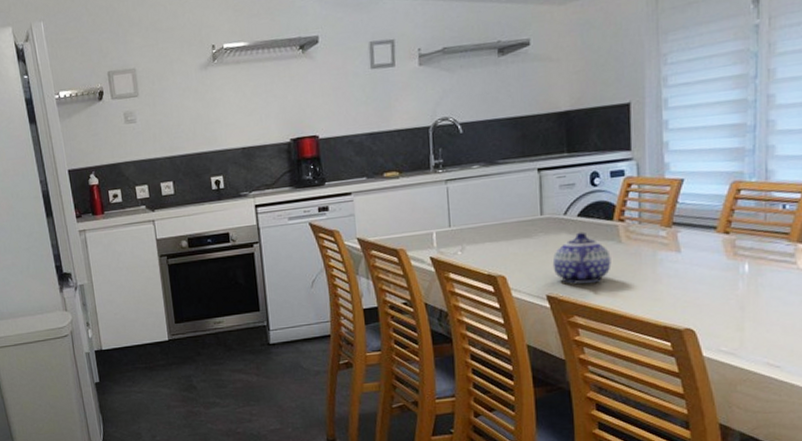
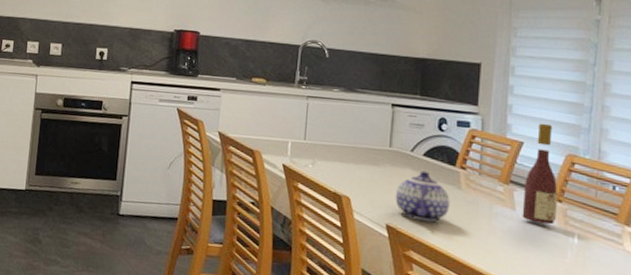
wine bottle: none [687,153,725,261] -> present [522,123,558,225]

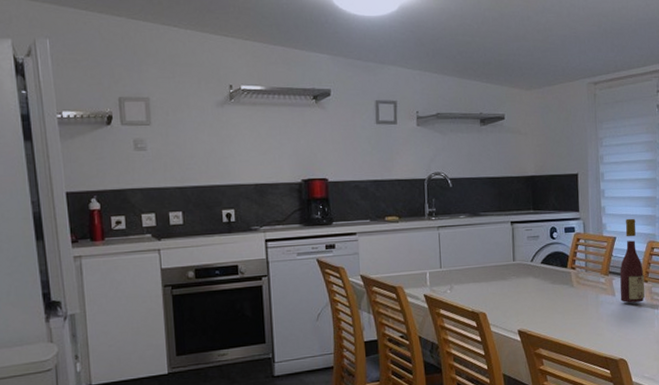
teapot: present [395,170,450,223] -> none [522,276,566,321]

